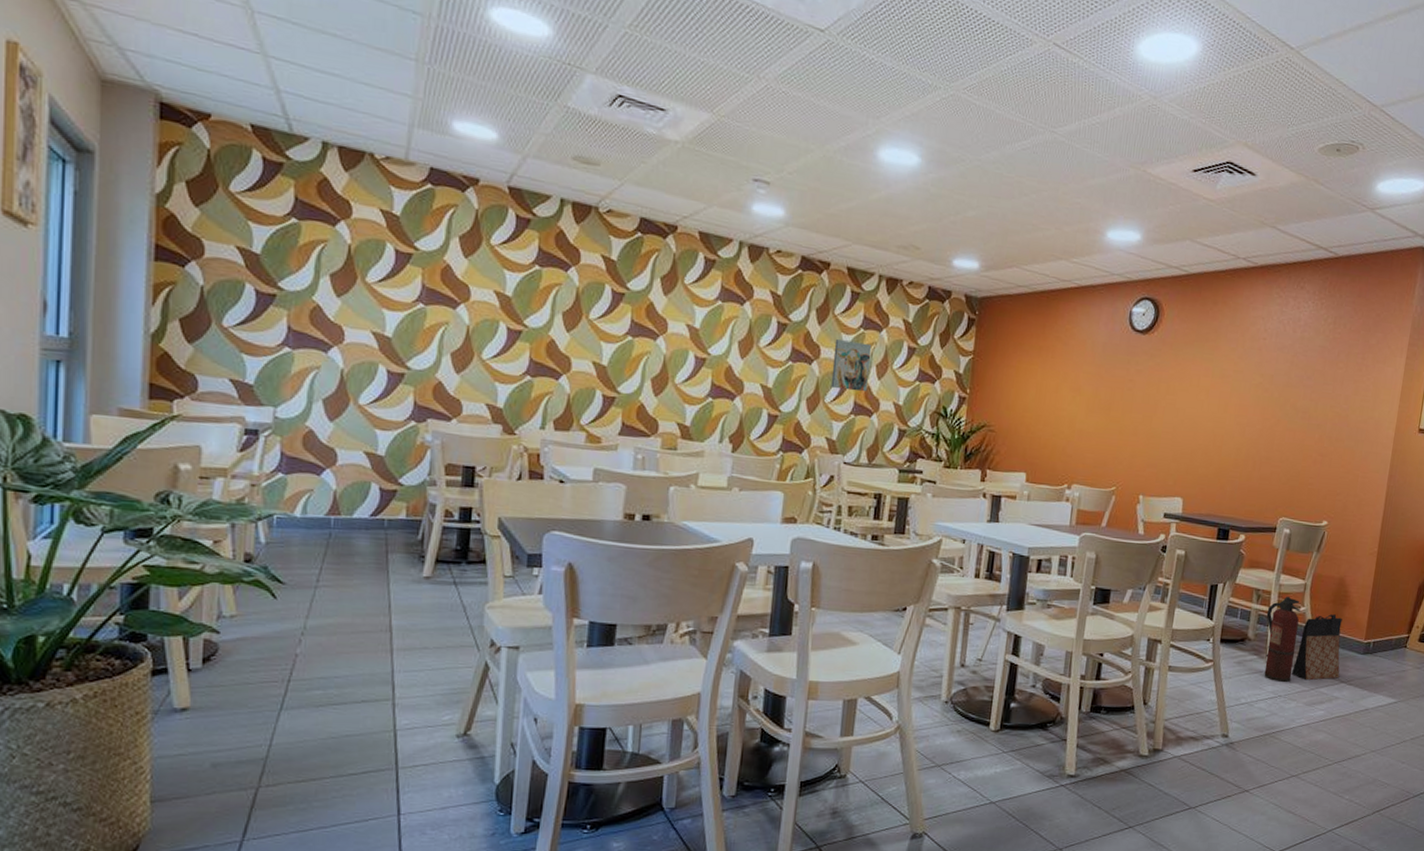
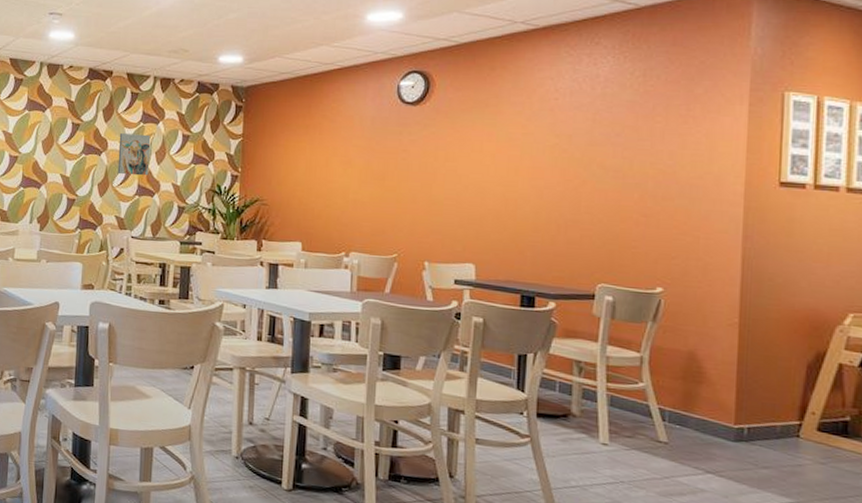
fire extinguisher: present [1264,597,1300,683] -> none [593,370,638,468]
bag: present [1291,614,1342,681] -> none [634,392,704,468]

